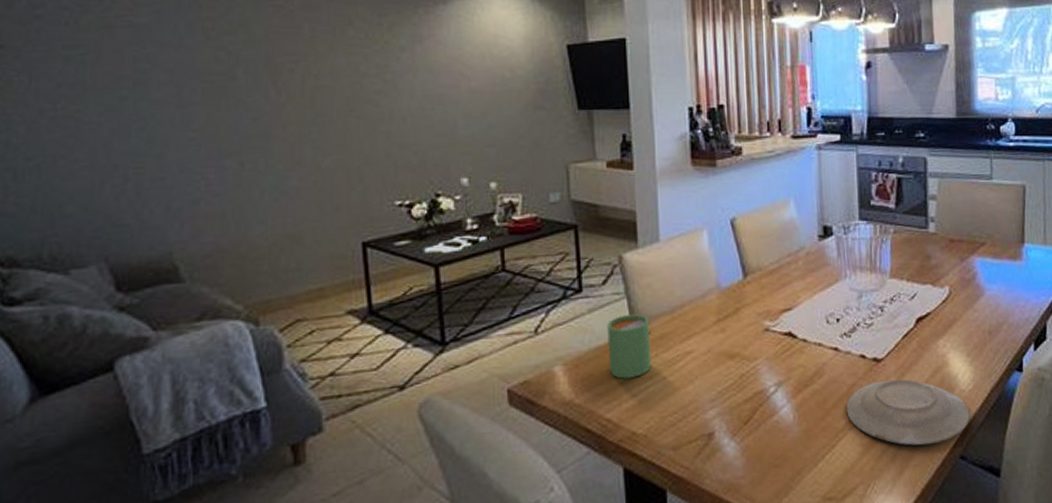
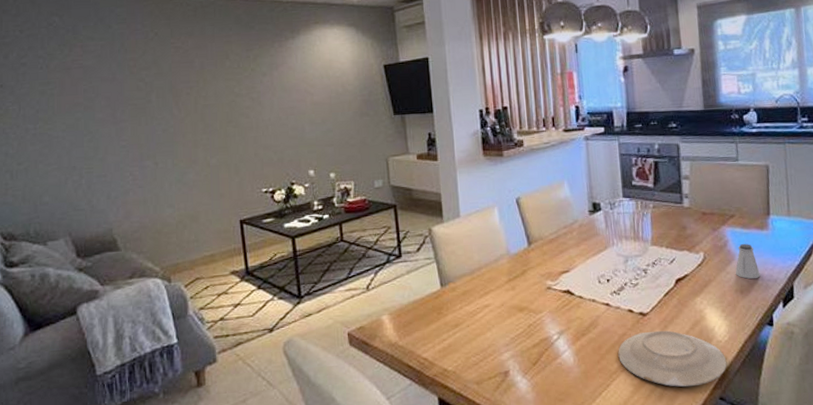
mug: present [607,314,652,379] -> none [421,275,457,326]
saltshaker: none [983,276,1011,318] -> present [735,244,761,280]

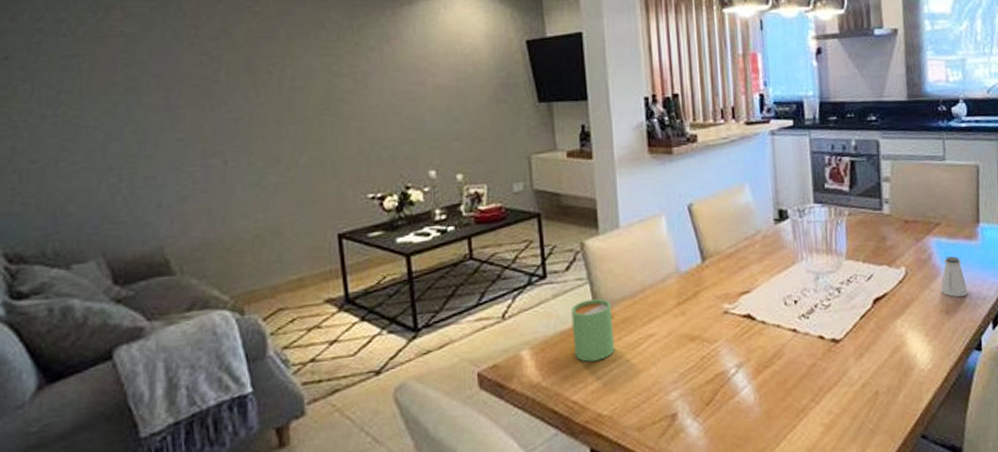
mug: none [421,275,457,326] -> present [571,299,615,362]
plate: present [618,330,727,387] -> none [806,359,930,425]

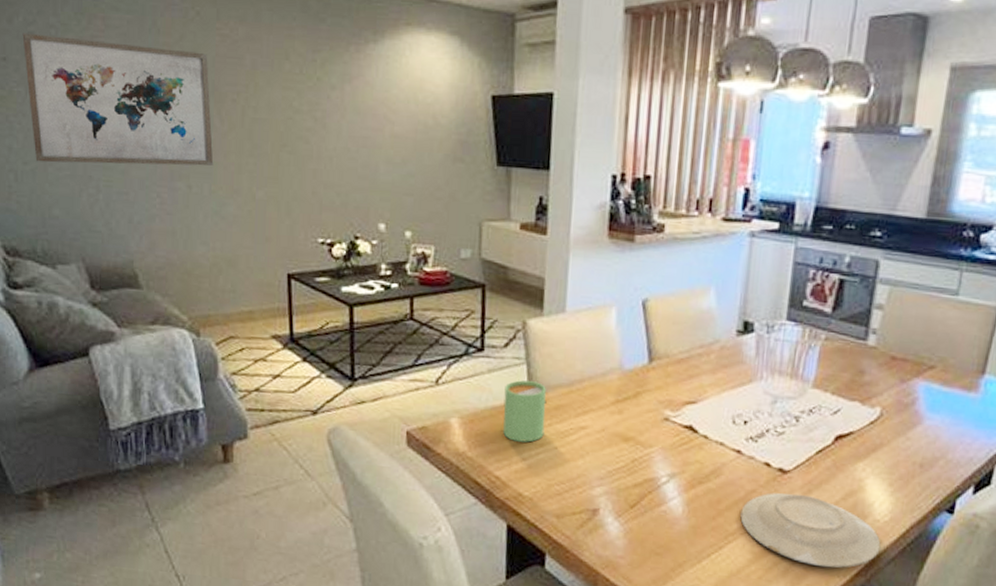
wall art: none [28,29,251,159] -> present [22,33,214,166]
plate: none [806,359,930,425] -> present [740,493,881,568]
saltshaker: present [940,256,968,298] -> none [918,405,953,452]

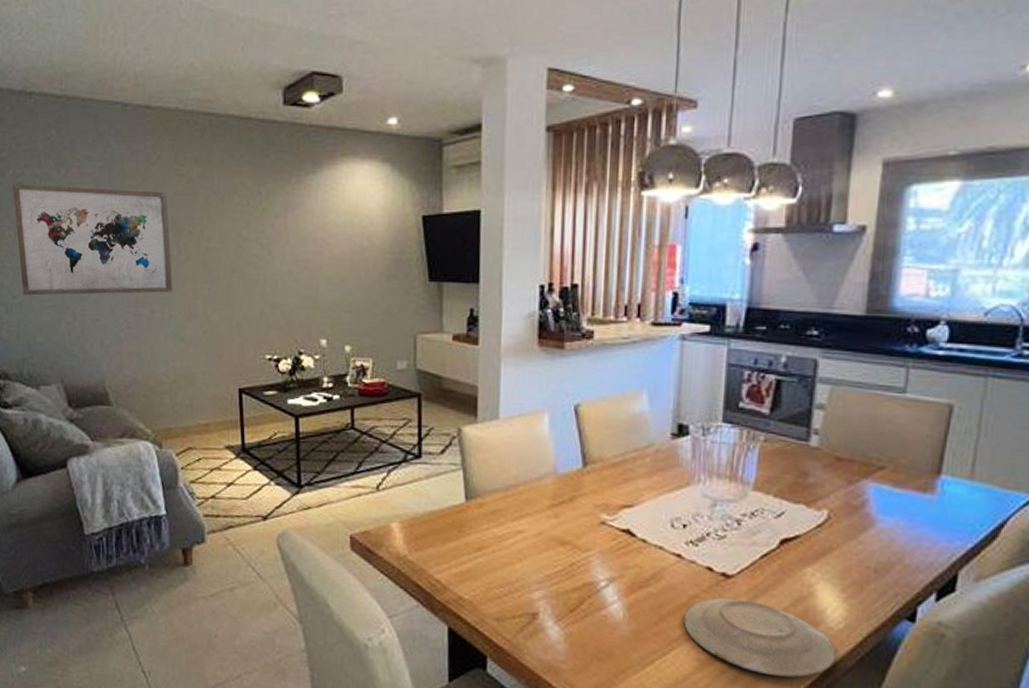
mug: present [503,380,547,443] -> none [441,485,483,547]

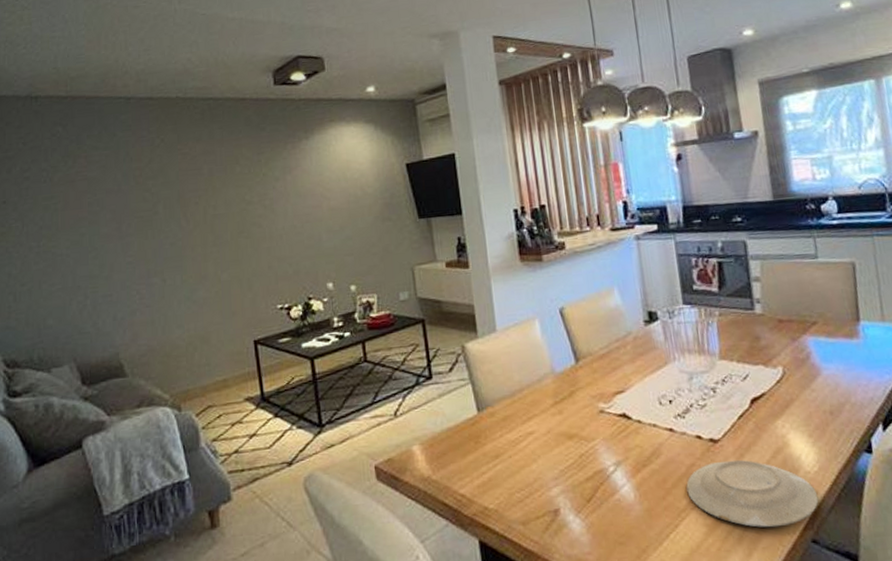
wall art: present [12,184,173,296] -> none [19,170,183,282]

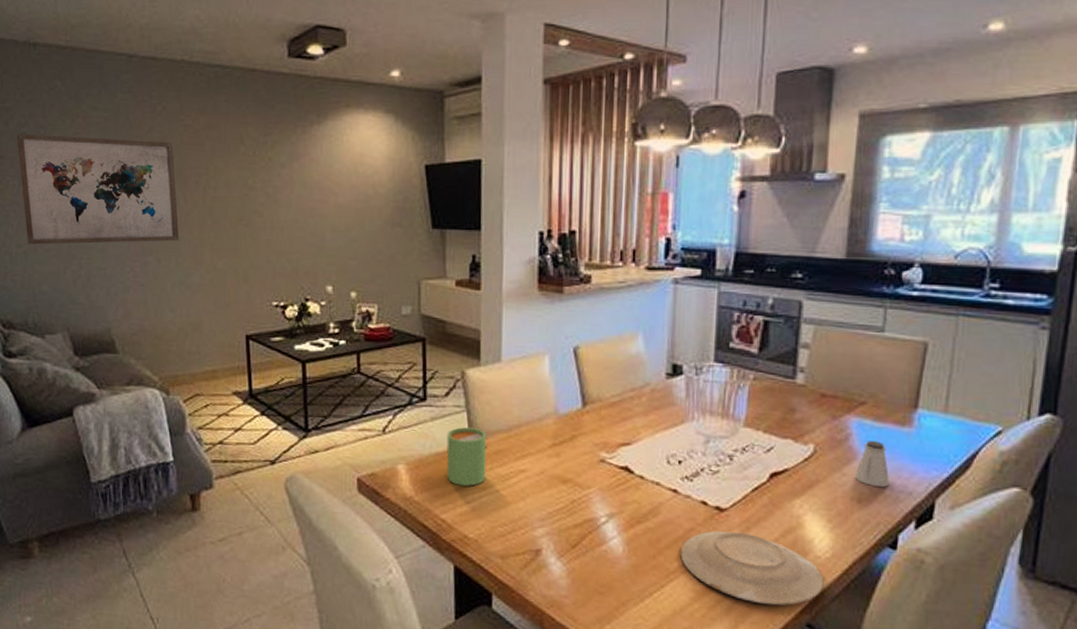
wall art: none [19,170,183,282] -> present [17,134,180,245]
mug: none [455,398,498,458] -> present [446,427,487,486]
saltshaker: none [821,355,853,398] -> present [854,441,890,488]

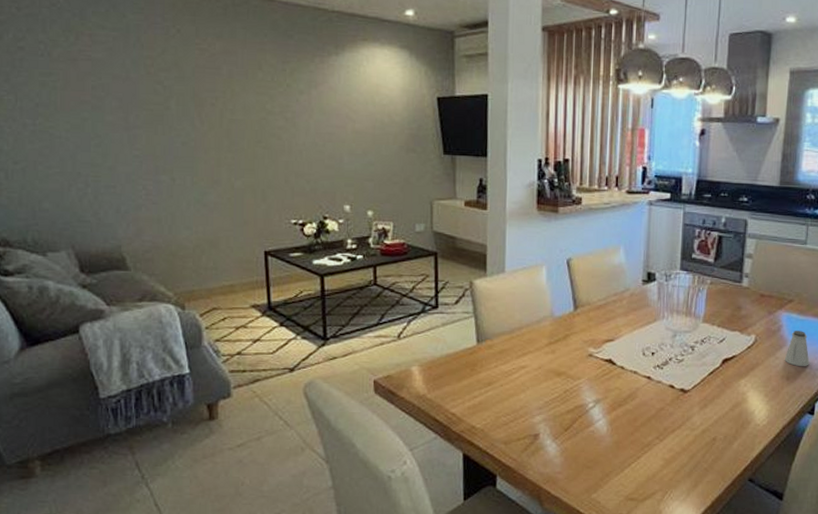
wall art: present [17,134,180,245] -> none [12,48,195,162]
mug: present [446,427,487,486] -> none [456,331,492,383]
plate: present [680,531,824,606] -> none [653,408,762,466]

